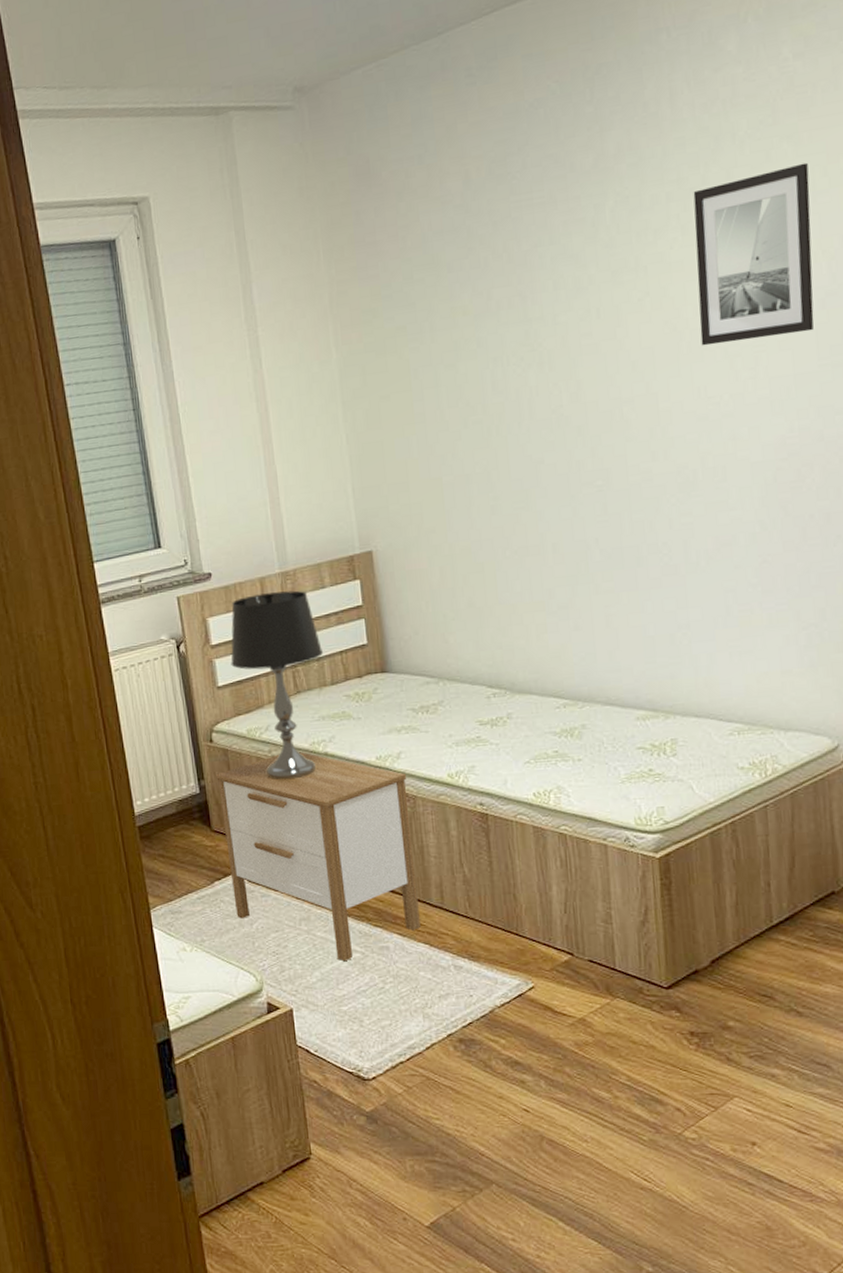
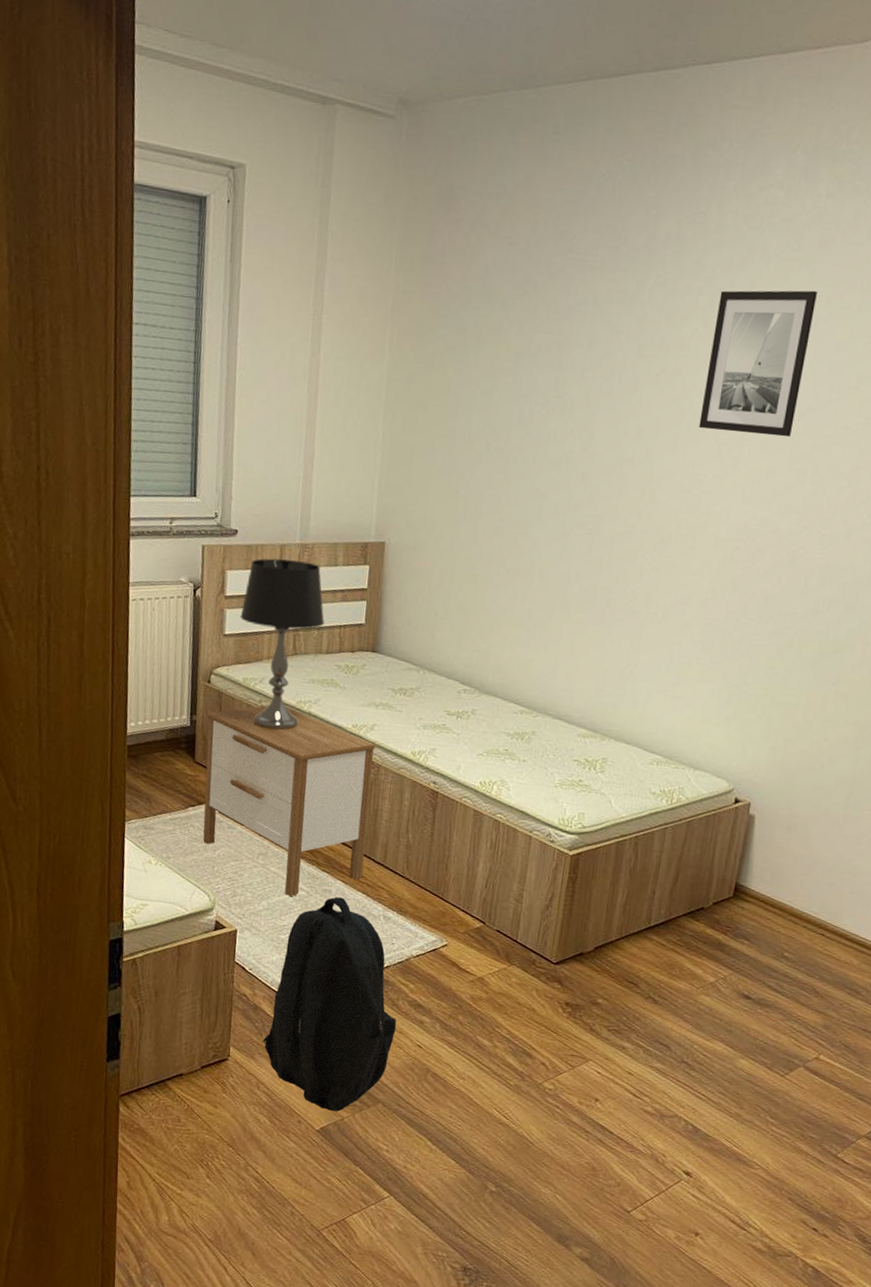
backpack: none [345,953,495,1201] -> present [262,897,397,1112]

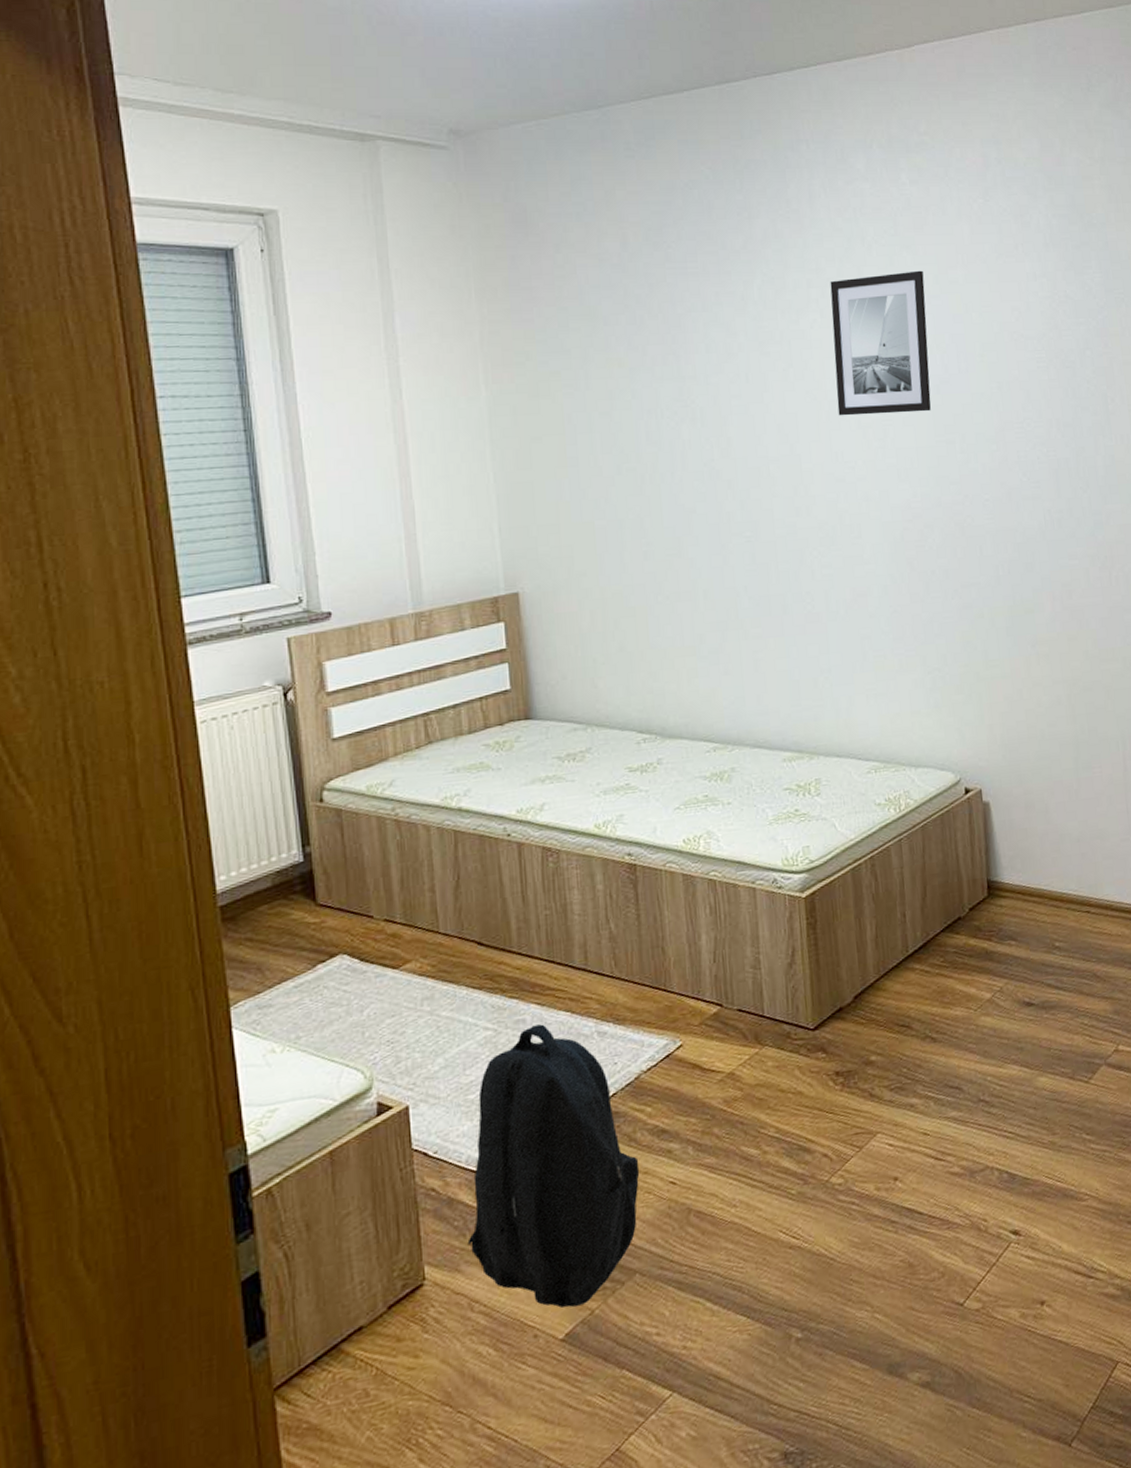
nightstand: present [203,705,375,896] -> none [326,808,562,1042]
table lamp: present [240,558,325,731] -> none [350,632,461,842]

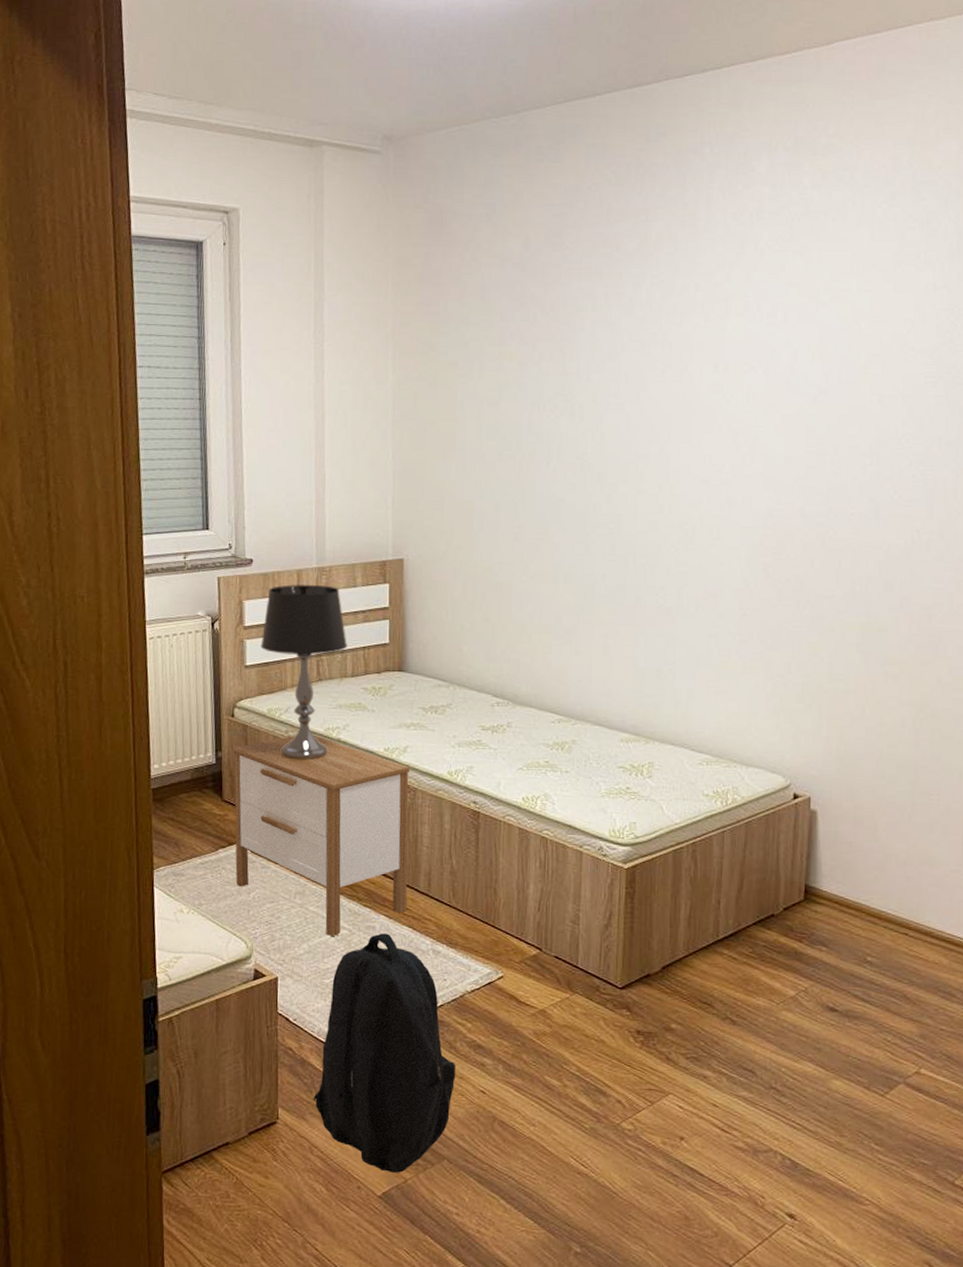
nightstand: none [326,808,562,1042] -> present [233,735,409,936]
table lamp: none [350,632,461,842] -> present [260,585,348,761]
wall art: present [830,270,931,416] -> none [711,277,814,421]

